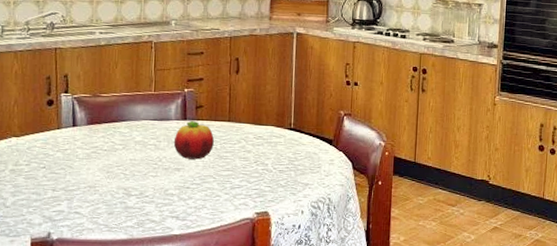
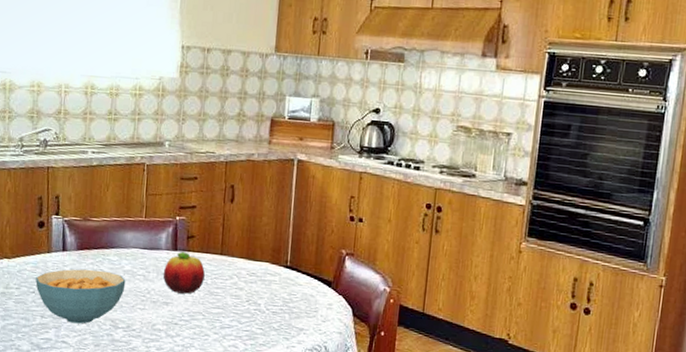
cereal bowl: none [46,142,137,194] -> present [35,269,126,324]

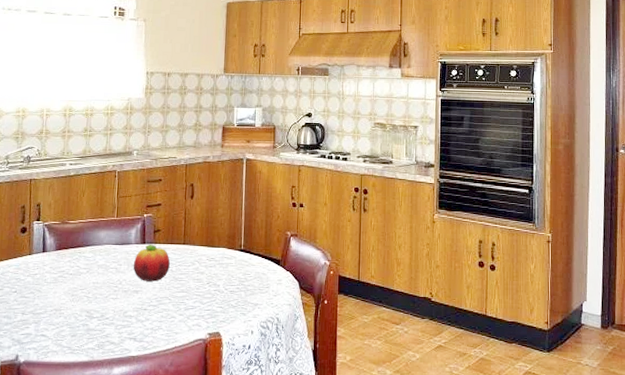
cereal bowl: present [35,269,126,324] -> none [17,266,100,317]

